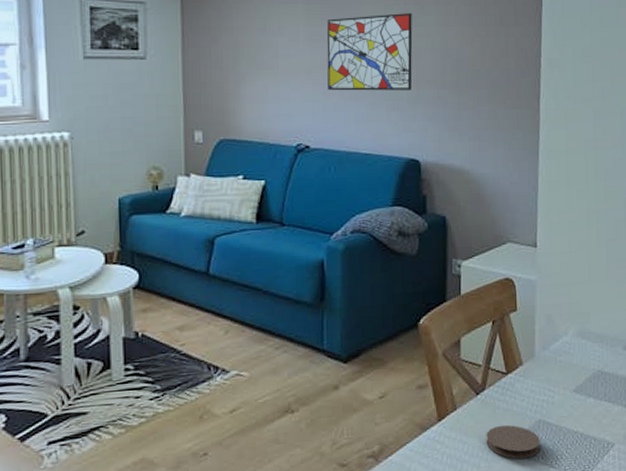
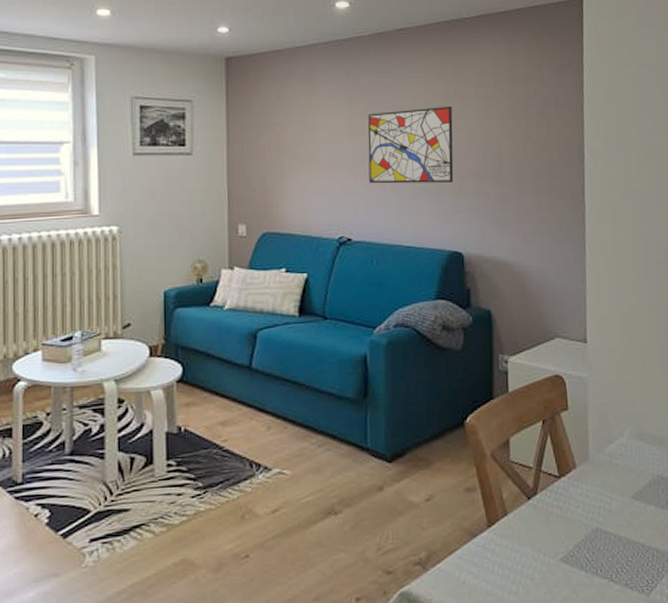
coaster: present [486,425,540,459] -> none [539,533,599,571]

